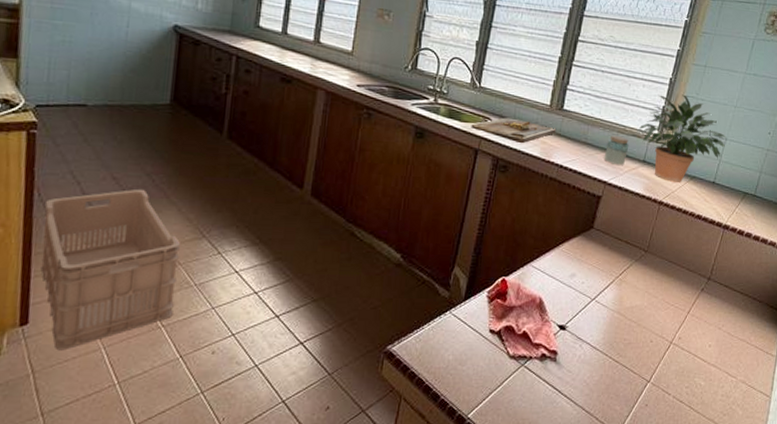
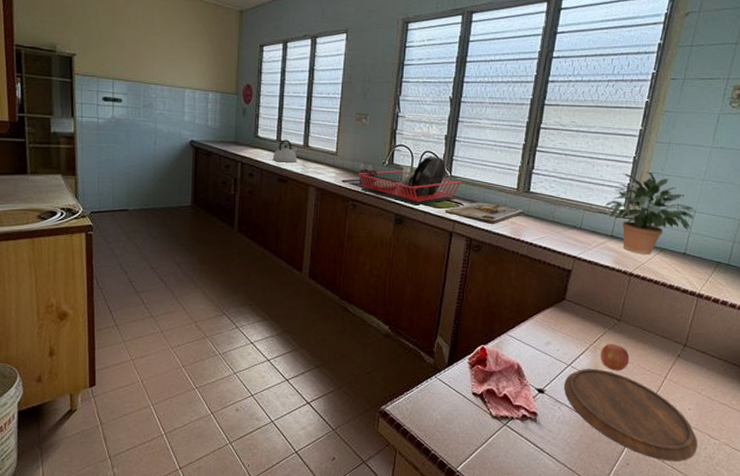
plastic crate: present [41,188,181,351] -> none [102,276,207,407]
kettle: none [275,32,307,61] -> present [272,139,298,163]
dish rack: none [376,63,491,118] -> present [358,156,462,206]
cutting board: none [587,302,716,401] -> present [564,368,698,461]
peanut butter: present [604,135,629,166] -> none [572,213,596,241]
fruit: none [625,276,655,305] -> present [601,343,630,371]

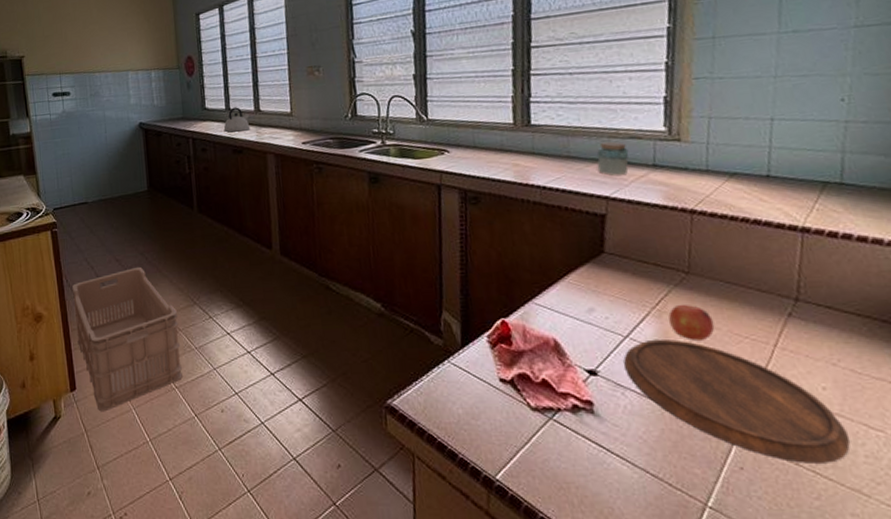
plastic crate: none [102,276,207,407] -> present [72,266,183,412]
dish rack: present [358,156,462,206] -> none [319,100,442,160]
cutting board: present [445,202,524,225] -> none [427,144,529,171]
peanut butter: none [572,213,596,241] -> present [596,141,629,176]
potted plant: present [604,171,694,255] -> none [636,77,773,185]

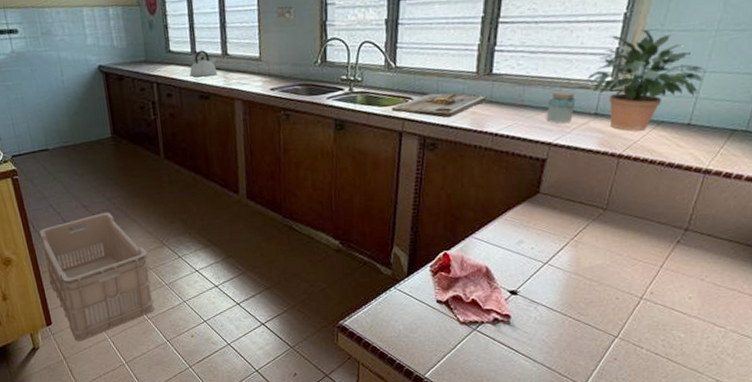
cutting board: none [427,144,529,171] -> present [391,93,487,118]
cutting board: present [623,338,851,463] -> none [541,264,699,353]
potted plant: none [636,77,773,185] -> present [586,29,704,132]
fruit: present [668,304,715,340] -> none [583,235,618,265]

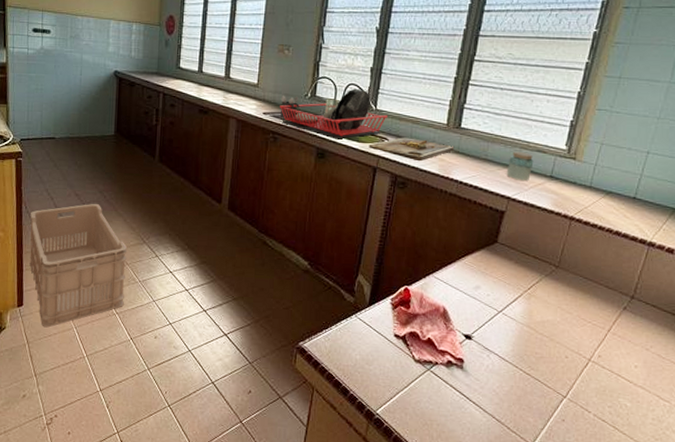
kettle: present [189,50,218,77] -> none [193,71,219,94]
dish rack: none [288,46,409,107] -> present [280,88,387,140]
potted plant: present [586,29,704,132] -> none [543,108,647,198]

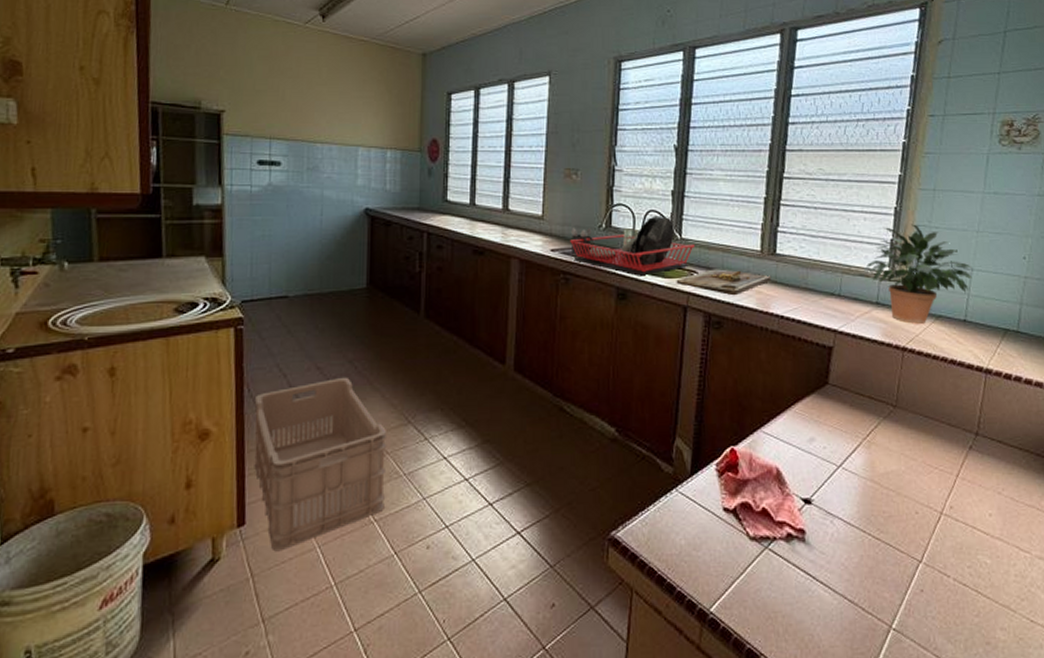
peanut butter: present [506,151,534,182] -> none [829,277,858,311]
potted plant: none [543,108,647,198] -> present [865,224,972,324]

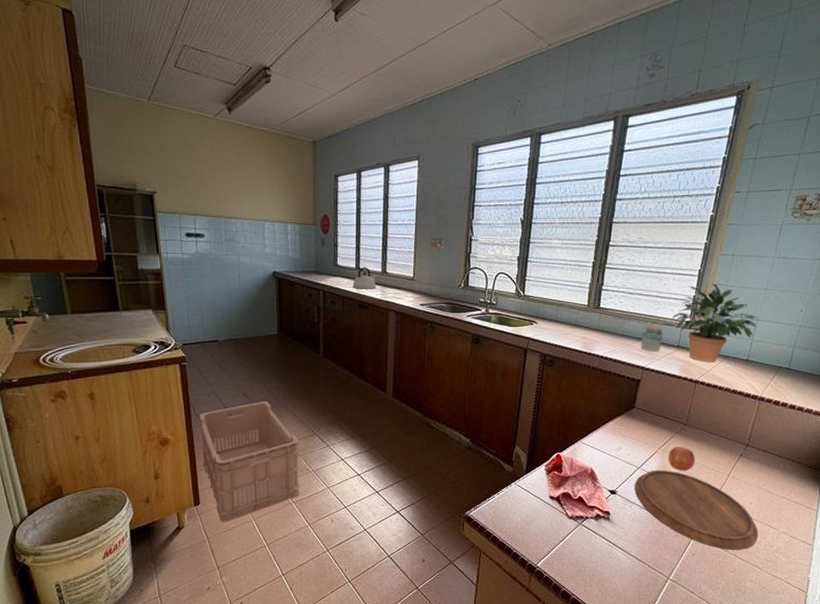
kettle: none [465,203,496,231] -> present [352,267,377,289]
dish rack: present [570,215,694,276] -> none [436,277,535,325]
cutting board: present [676,269,772,296] -> none [519,319,595,341]
peanut butter: none [829,277,858,311] -> present [640,326,663,352]
cutting board: none [835,468,1006,584] -> present [635,469,759,550]
fruit: none [876,435,912,470] -> present [668,446,695,471]

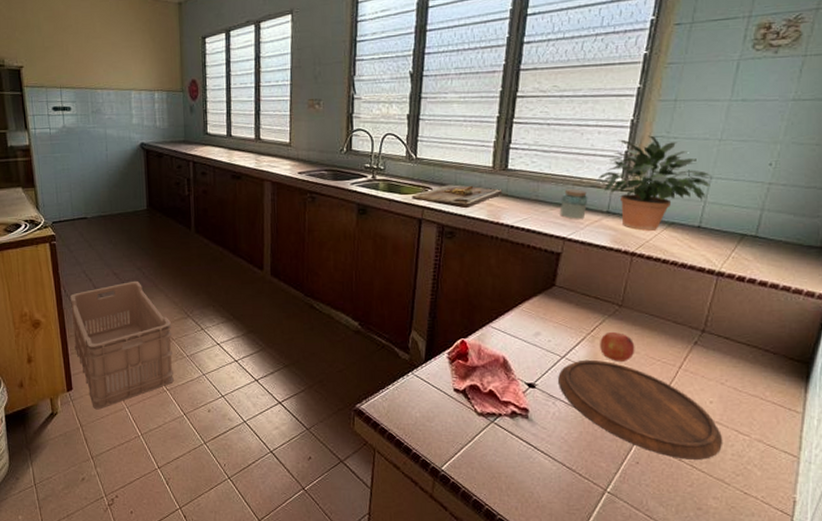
kettle: present [352,267,377,289] -> none [224,134,250,158]
cutting board: none [519,319,595,341] -> present [411,184,503,209]

